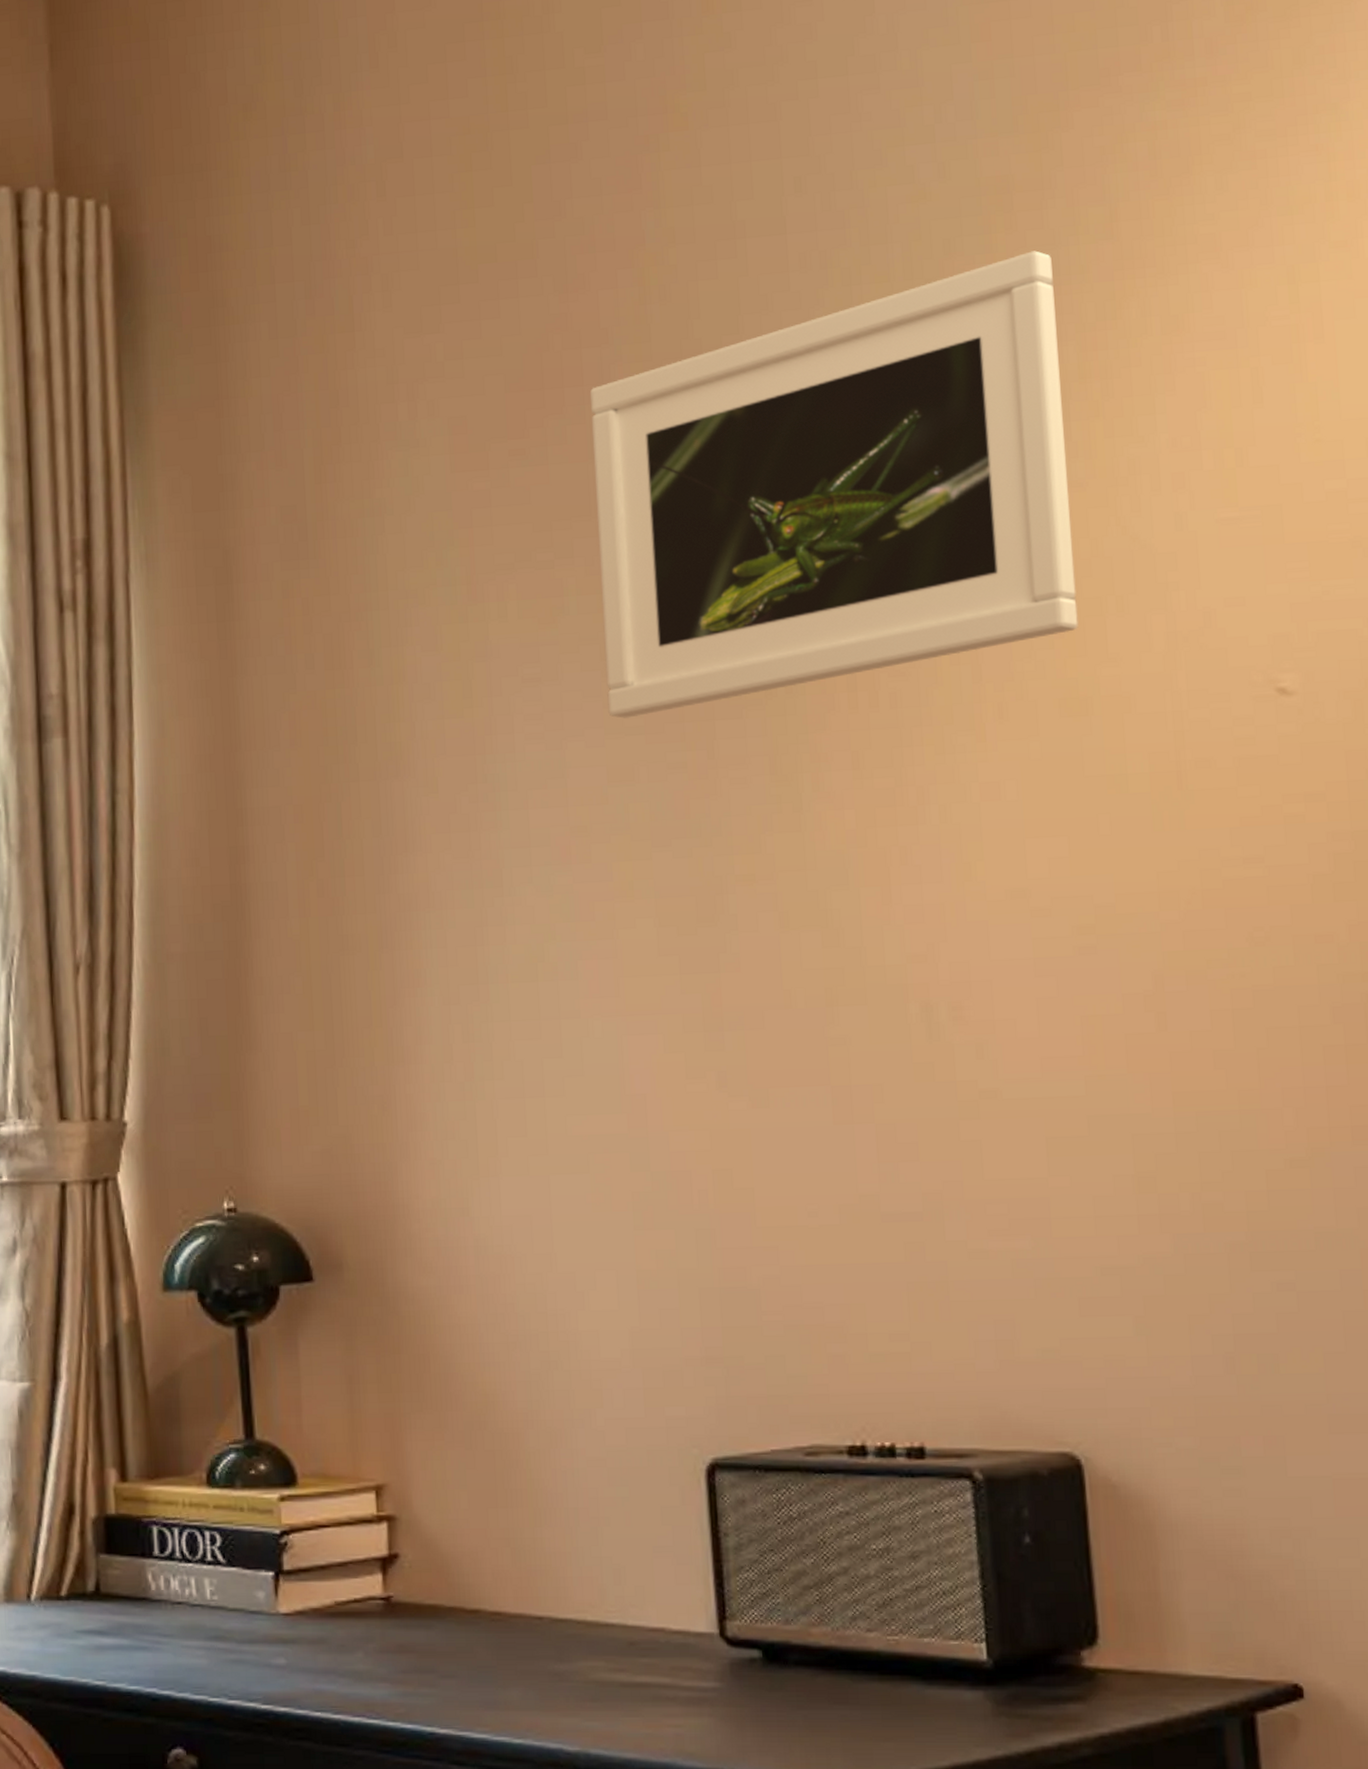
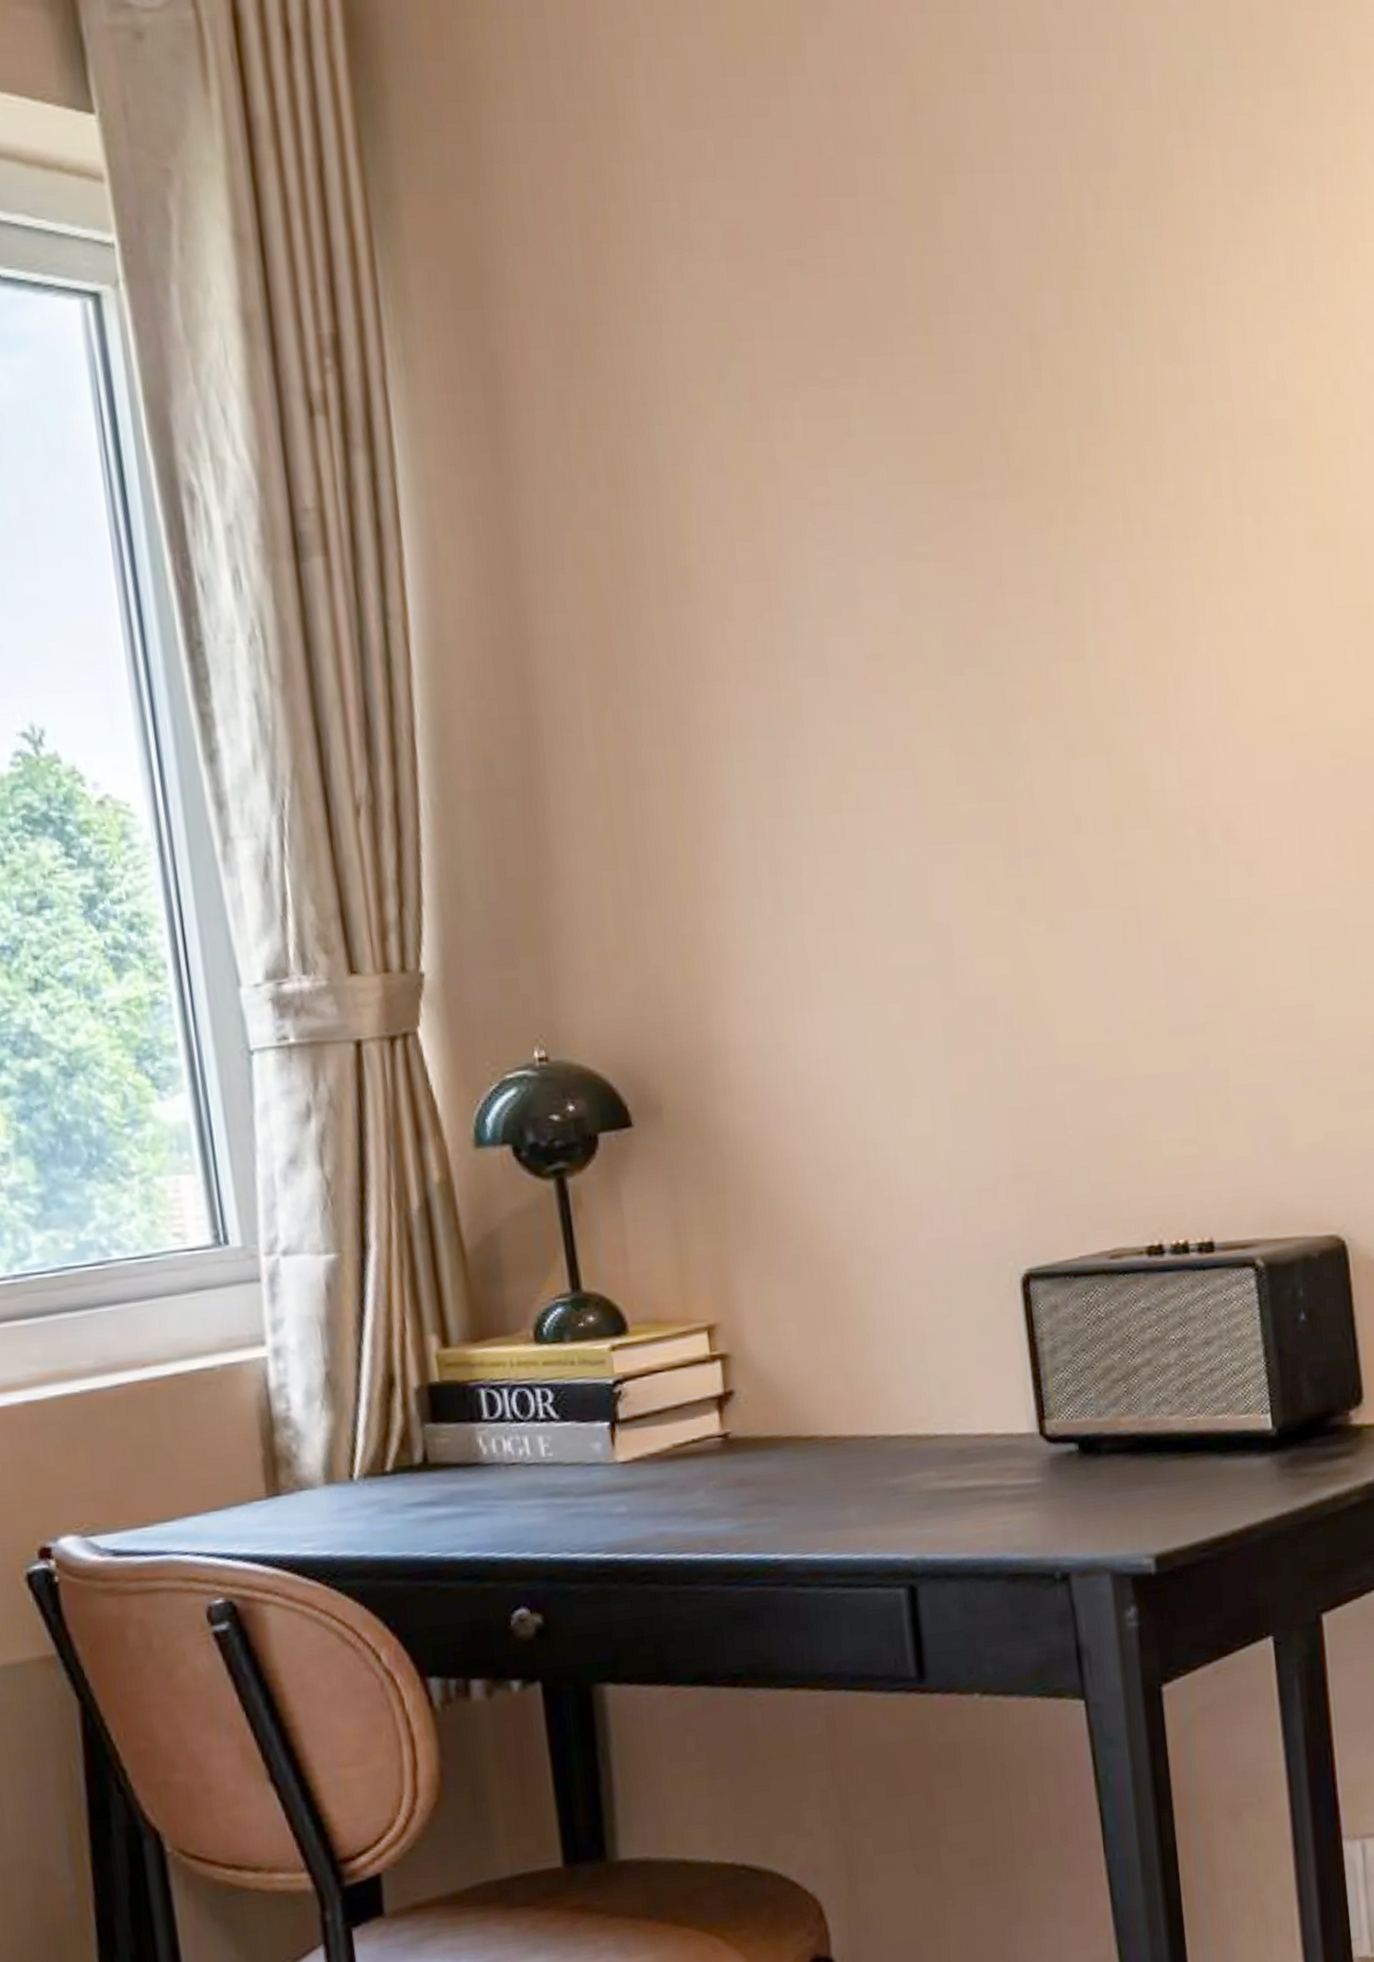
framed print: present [589,250,1079,718] -> none [865,89,1325,545]

